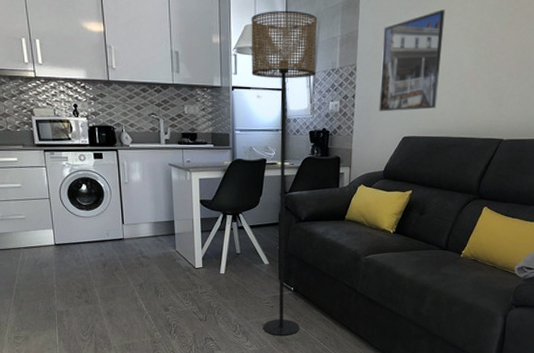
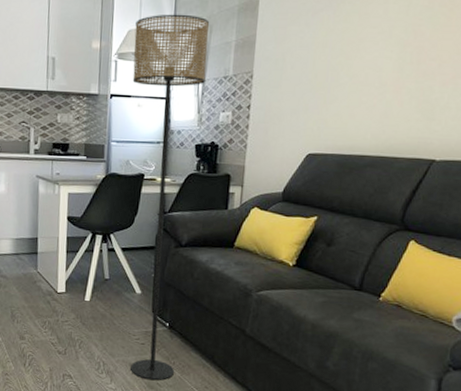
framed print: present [379,9,446,112] -> none [278,11,362,125]

